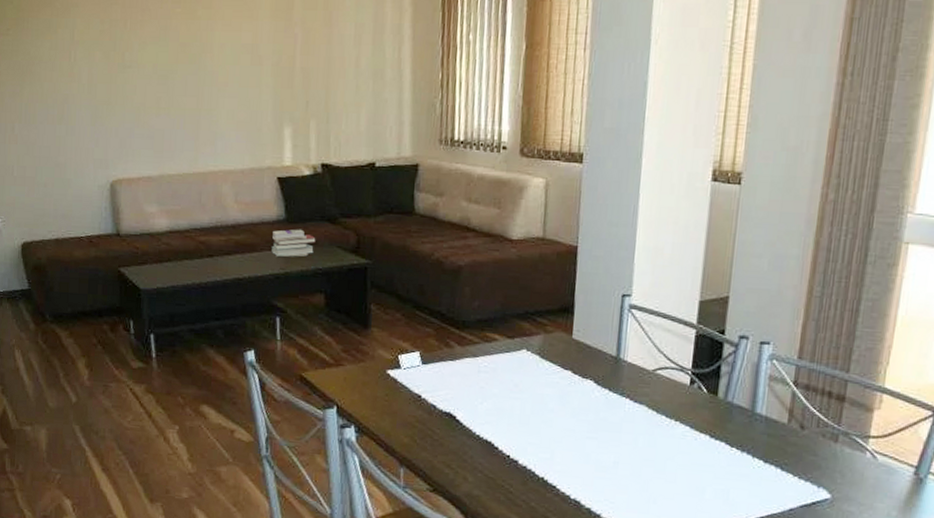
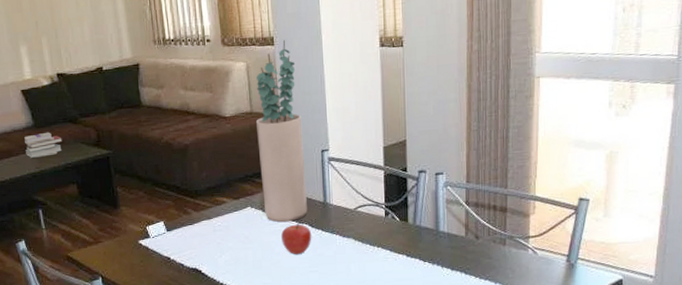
vase: none [542,158,605,374] -> present [256,39,307,222]
fruit: none [558,377,596,416] -> present [281,223,312,255]

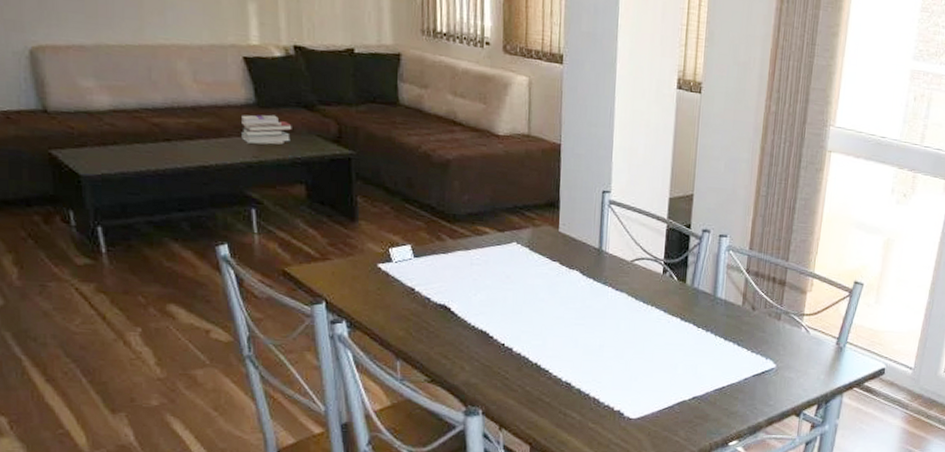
vase: present [256,39,307,222] -> none [531,60,585,265]
fruit: present [281,223,312,255] -> none [547,268,582,304]

